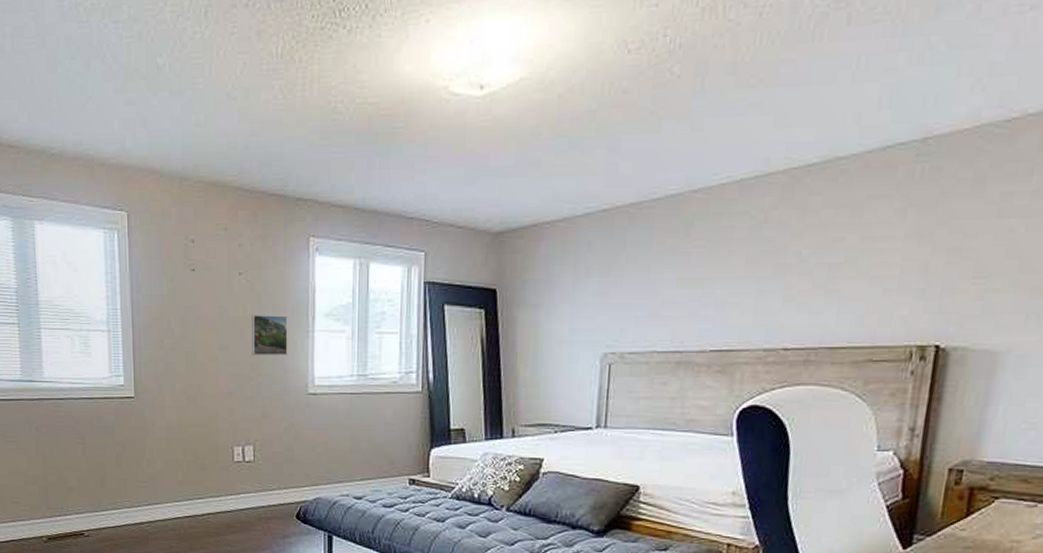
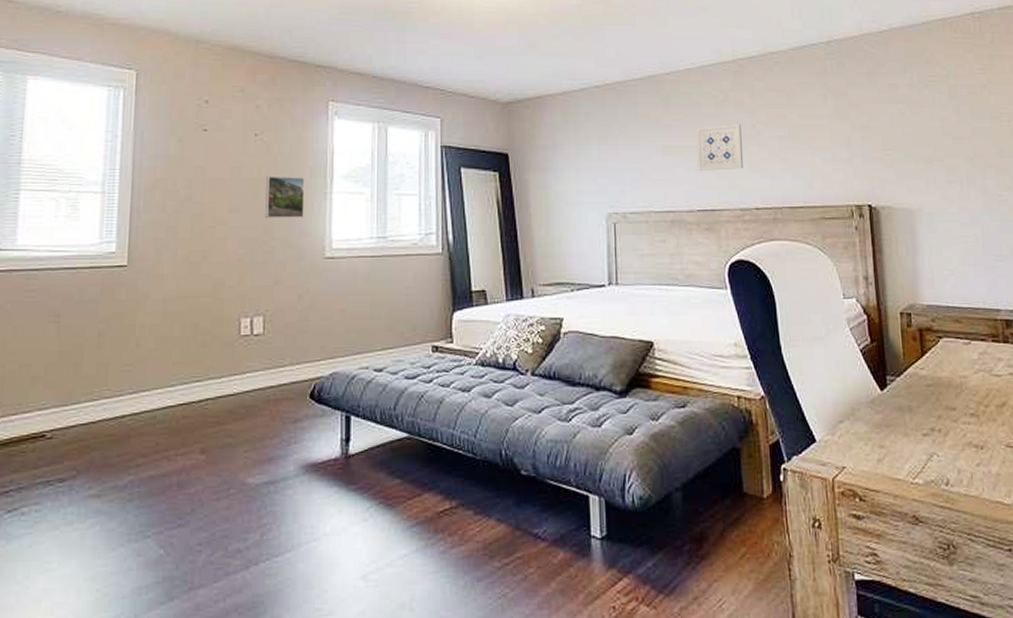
wall art: none [717,250,781,306] -> present [696,124,743,171]

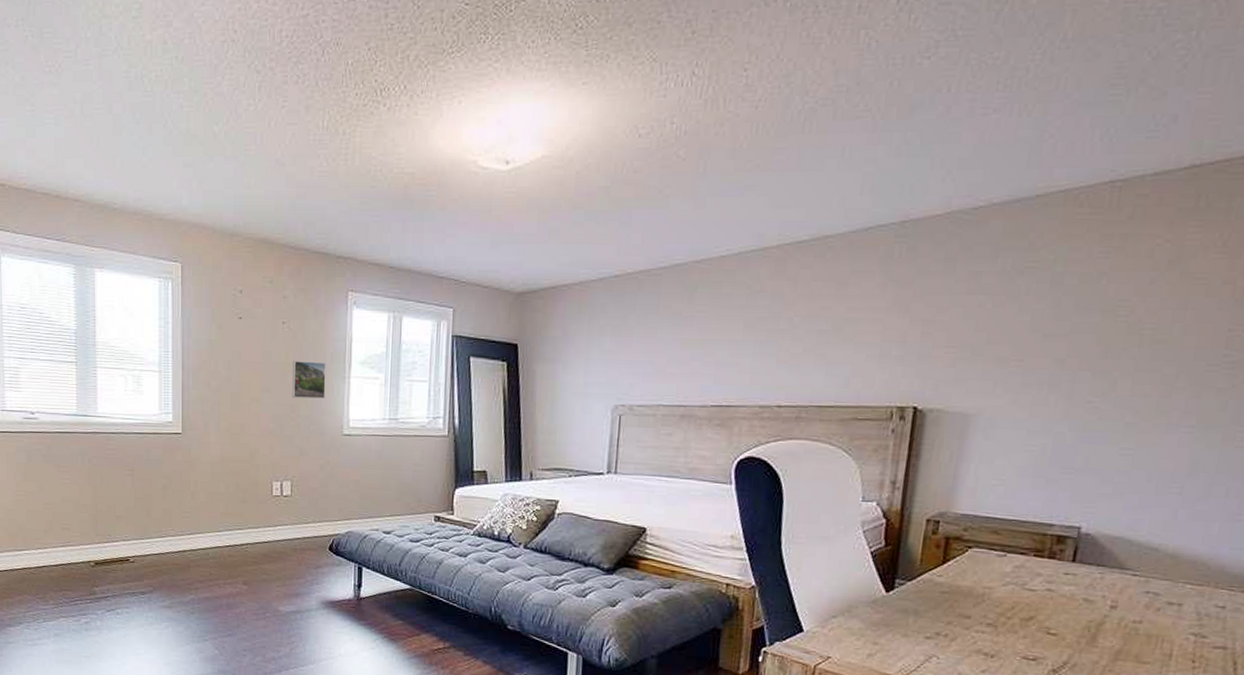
wall art: present [696,124,743,171] -> none [718,317,775,366]

